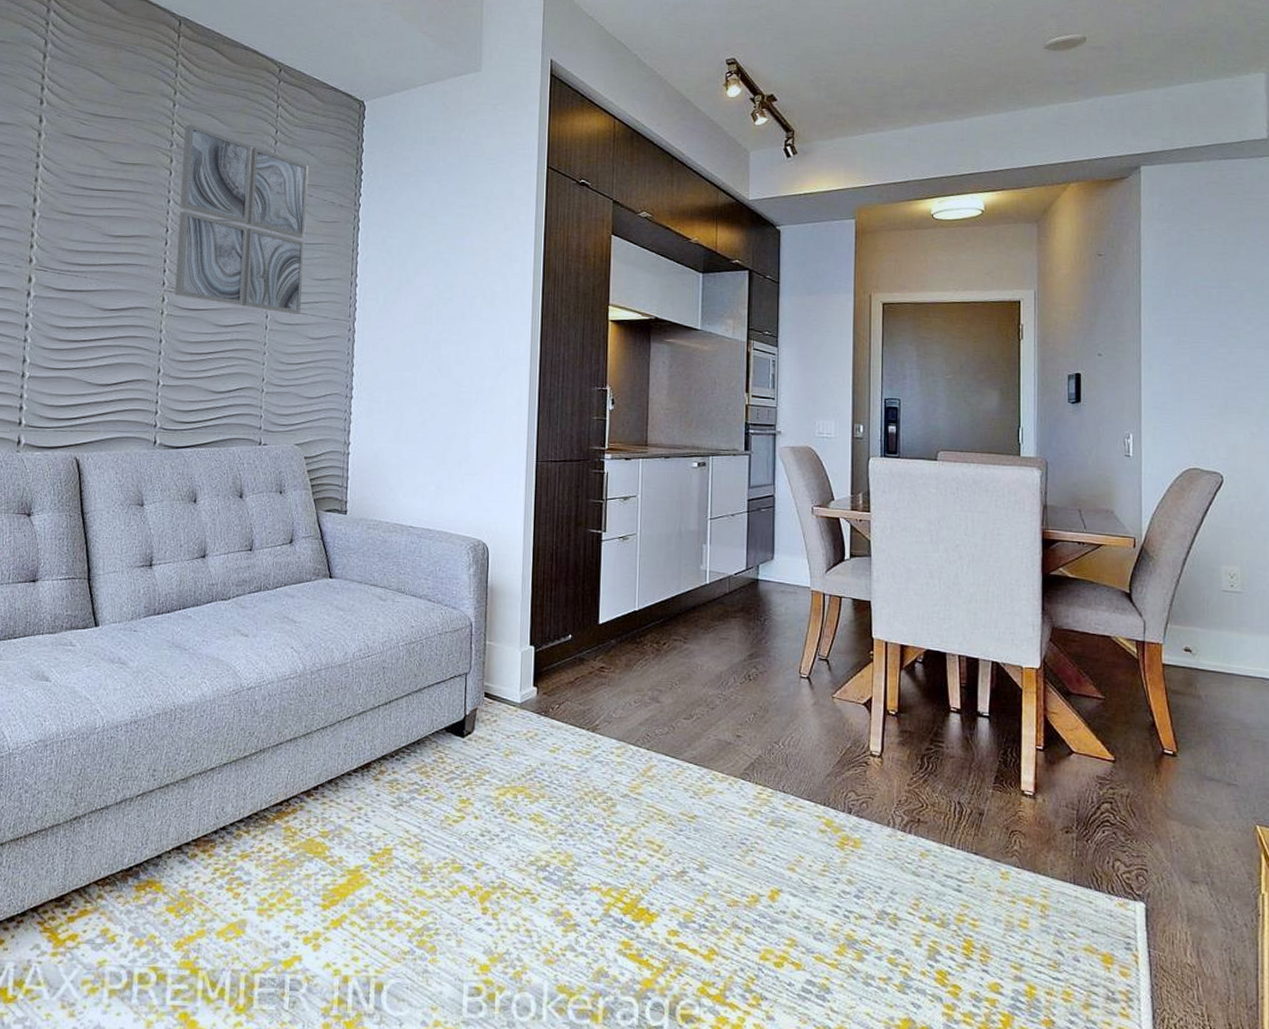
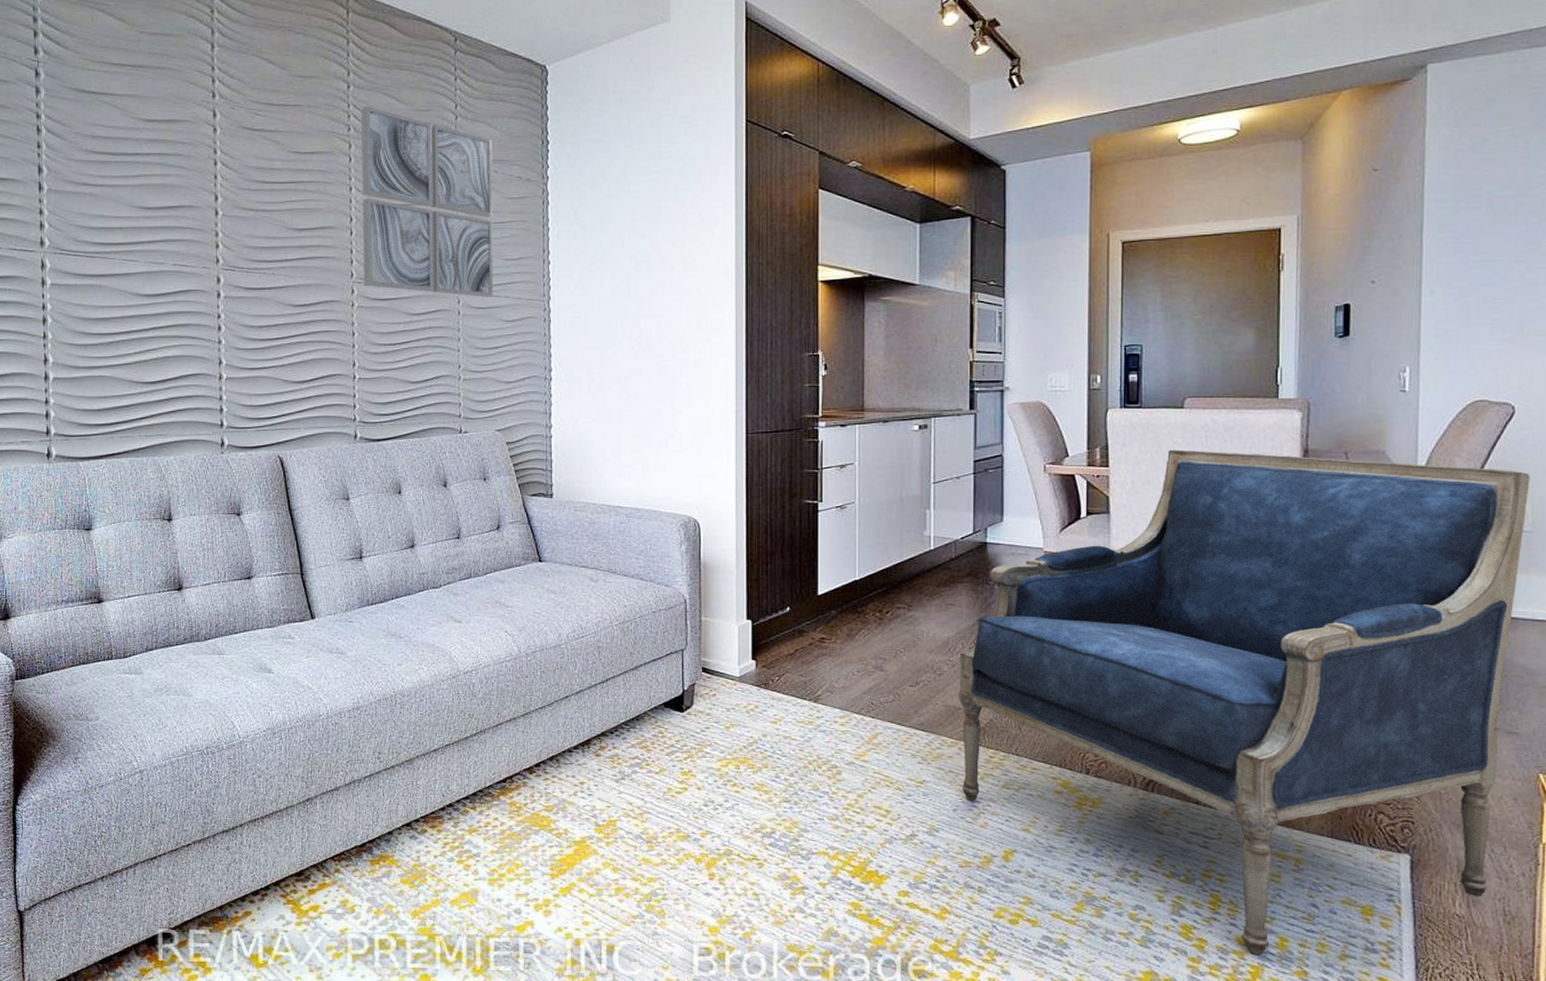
armchair: none [730,498,1238,1003] -> present [959,449,1530,955]

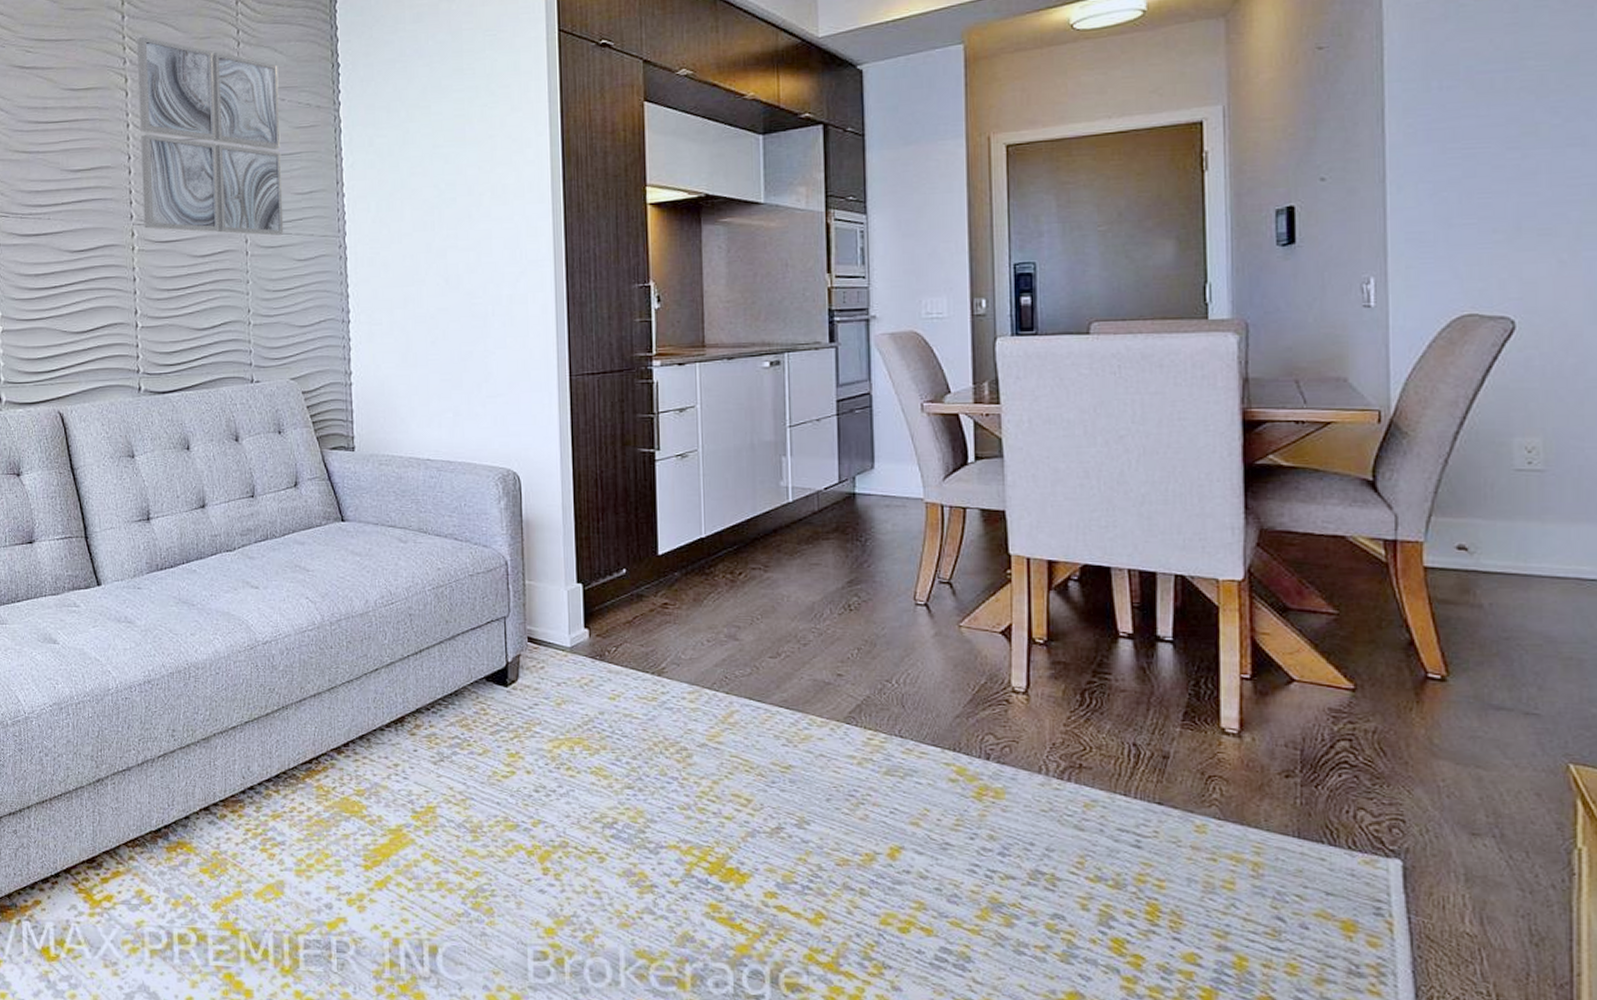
armchair: present [959,449,1530,955] -> none [828,382,1540,976]

